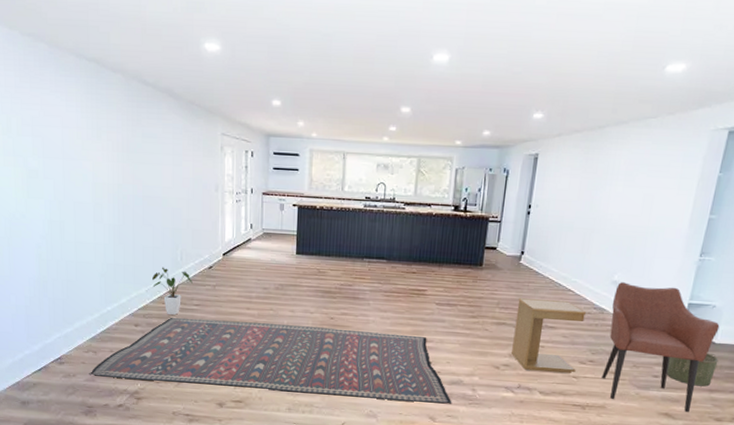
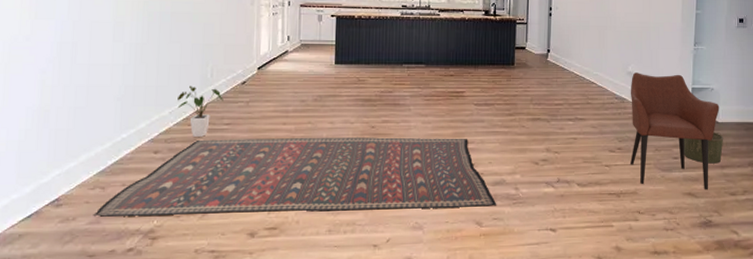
side table: present [510,298,586,373] -> none [547,93,609,163]

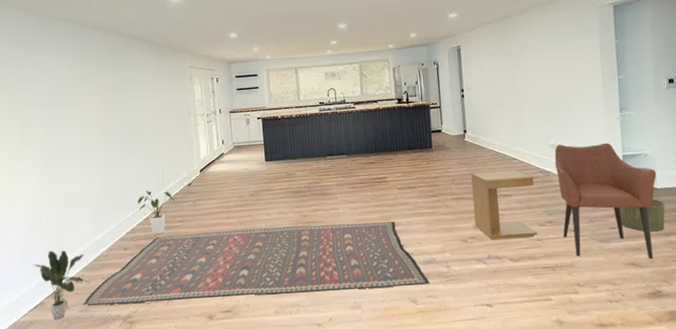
potted plant: none [32,149,102,232] -> present [33,250,84,319]
side table: none [547,93,609,163] -> present [470,169,538,239]

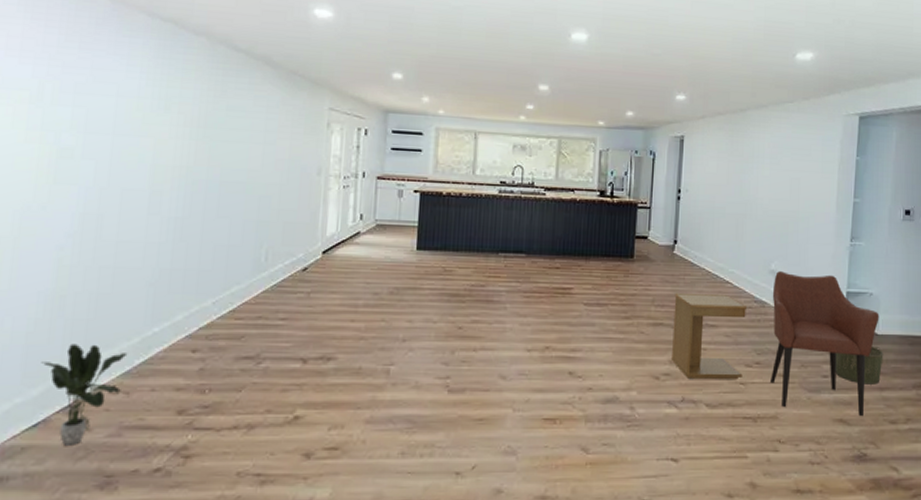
area rug: present [83,221,430,306] -> none [114,337,608,429]
house plant: present [138,190,175,235] -> none [223,270,279,335]

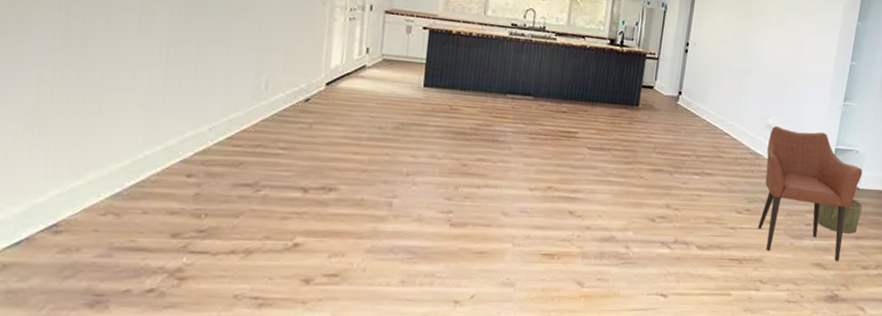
potted plant: present [41,344,128,445] -> none [22,163,118,264]
side table: present [670,293,746,379] -> none [667,142,742,224]

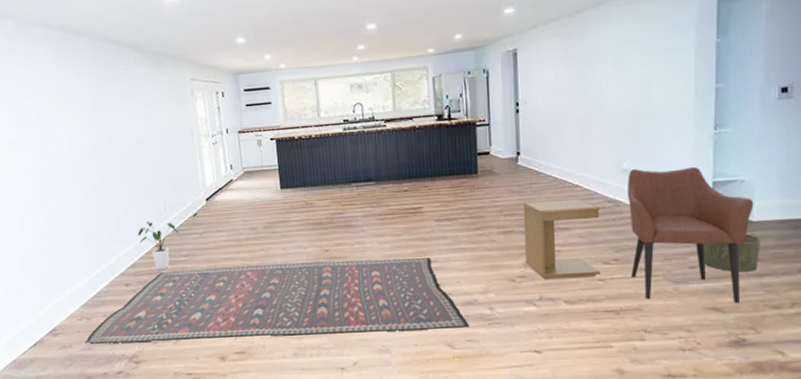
area rug: none [103,164,603,265] -> present [85,257,470,344]
house plant: none [220,97,280,163] -> present [138,221,179,270]
side table: none [667,142,742,224] -> present [522,198,601,279]

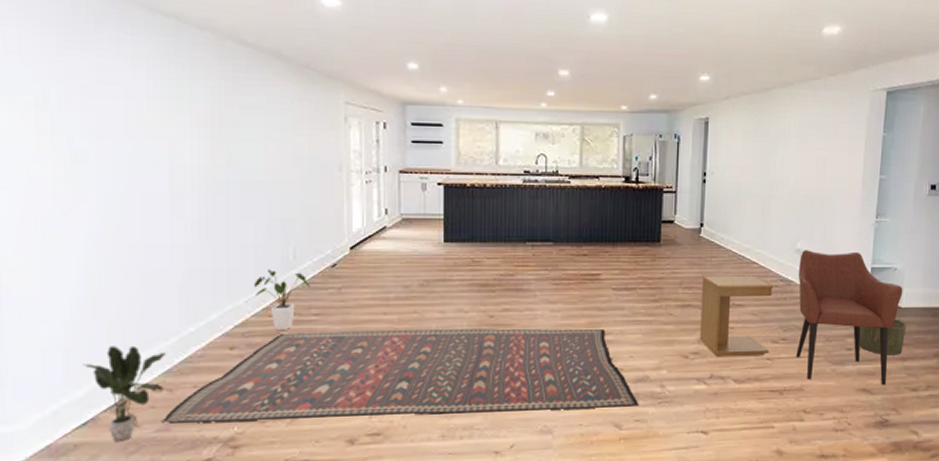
potted plant: none [29,285,84,357] -> present [83,345,167,441]

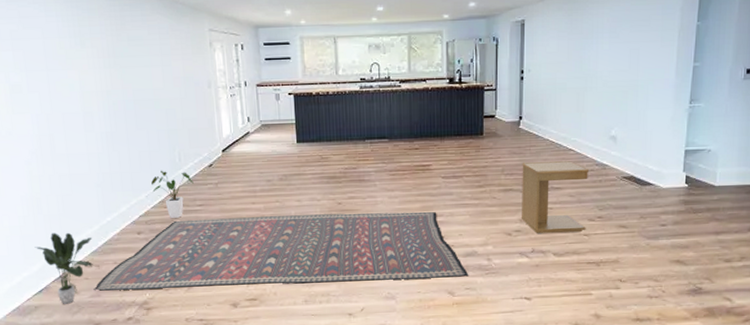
armchair: present [796,250,903,386] -> none [612,136,717,258]
basket: present [859,319,907,355] -> none [673,197,720,230]

